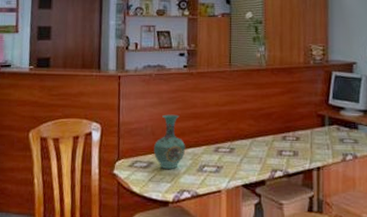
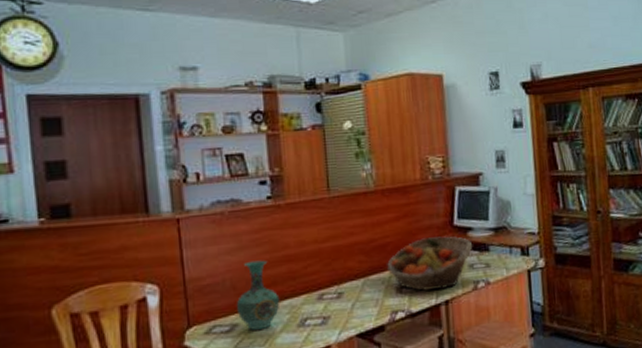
fruit basket: none [271,112,343,156] -> present [387,236,472,291]

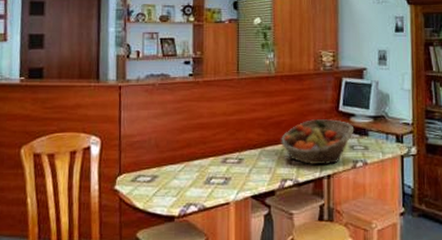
vase: present [236,260,280,330] -> none [157,125,192,182]

